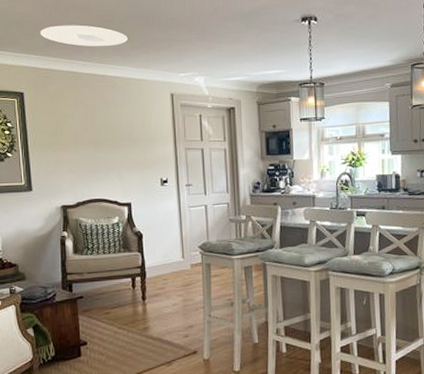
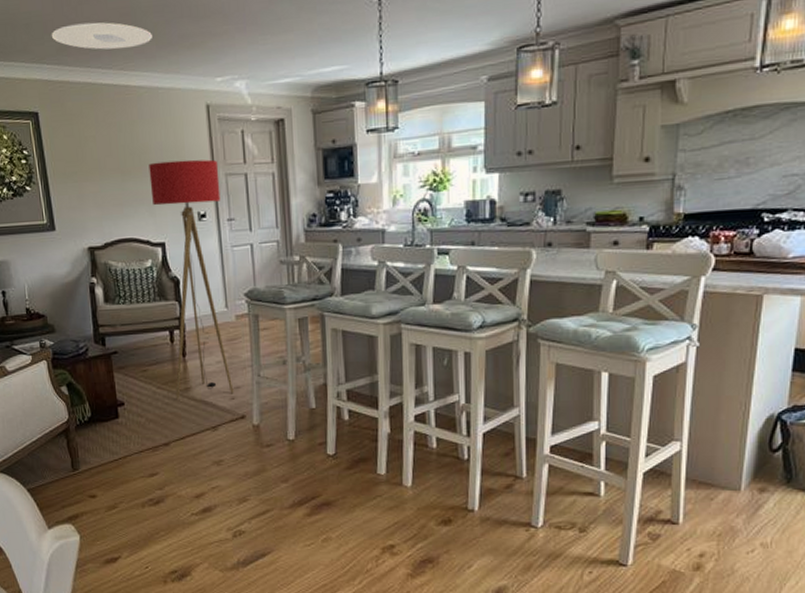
floor lamp: none [120,136,187,339] -> present [149,159,234,400]

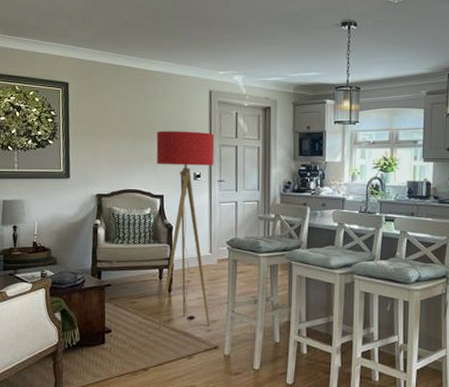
ceiling light: present [51,22,153,50] -> none [88,20,172,43]

